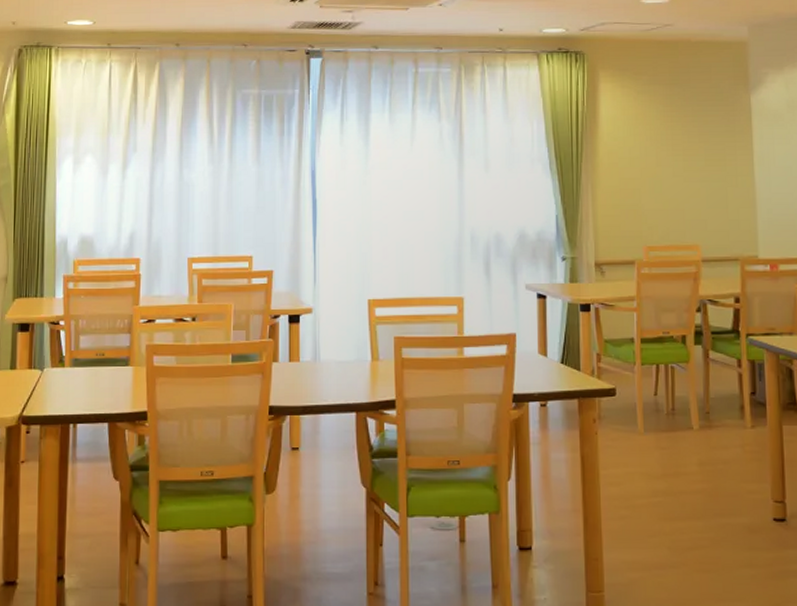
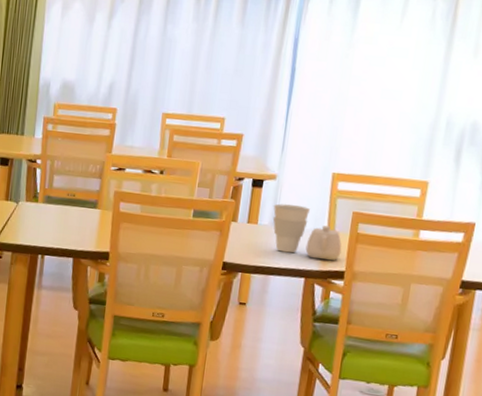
cup: none [313,337,351,388] -> present [272,203,310,253]
teapot: none [352,355,389,391] -> present [305,225,342,261]

